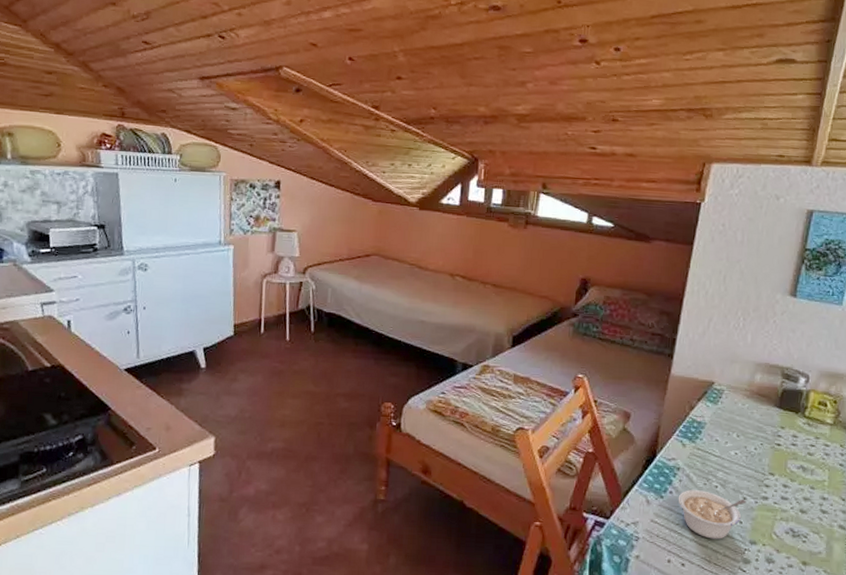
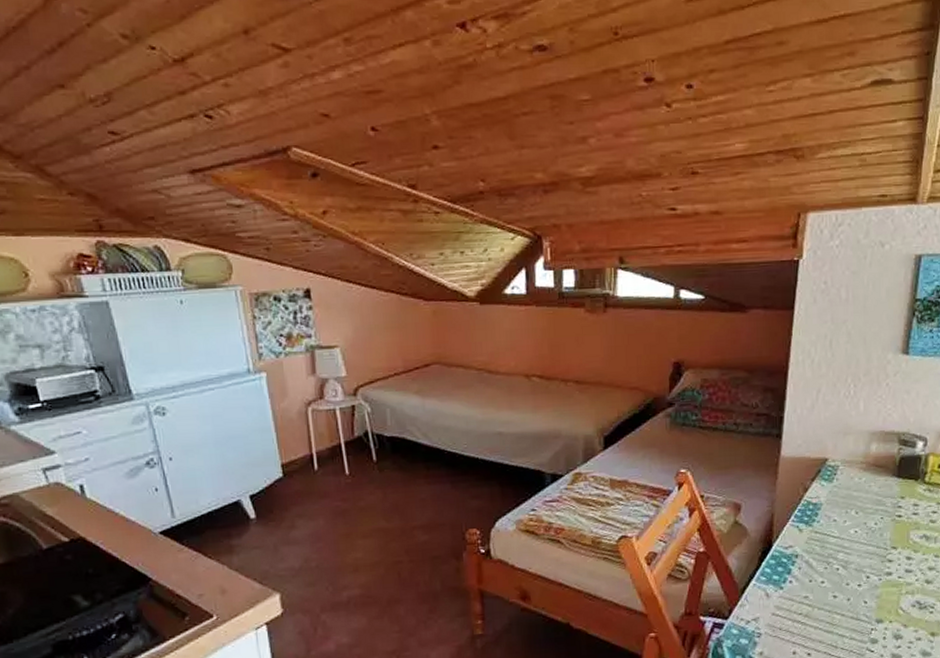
legume: present [678,490,746,539] -> none [798,575,869,624]

